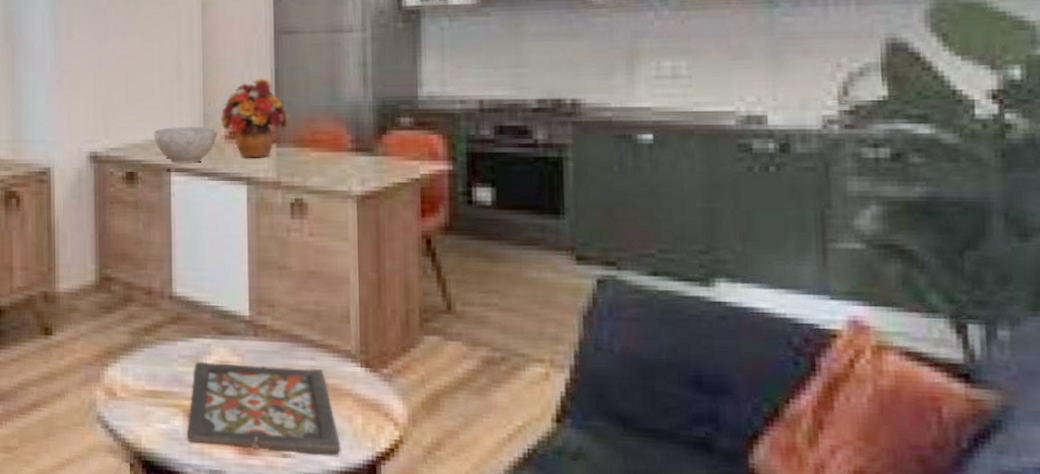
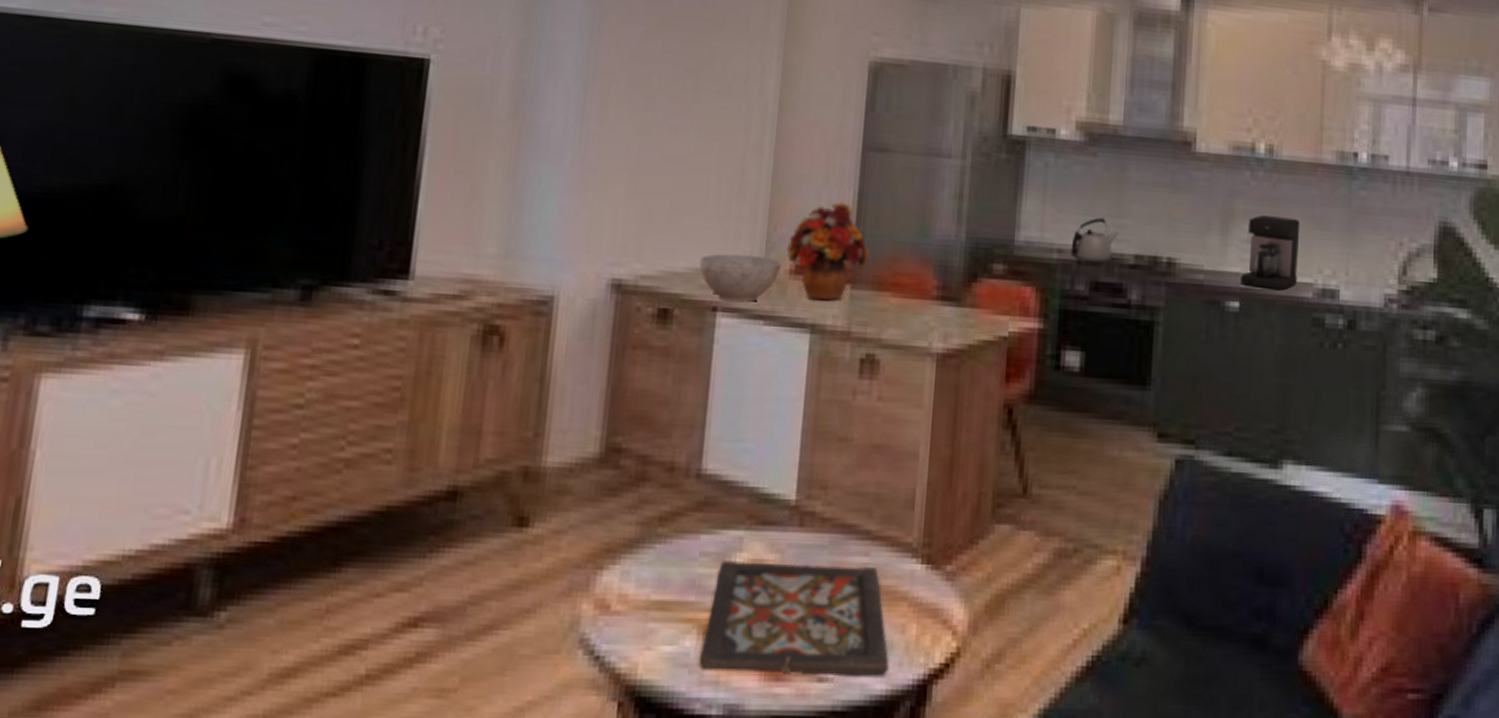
kettle: none [472,69,520,110] -> present [1070,217,1119,263]
coffee maker: none [652,51,716,121] -> present [1241,215,1301,291]

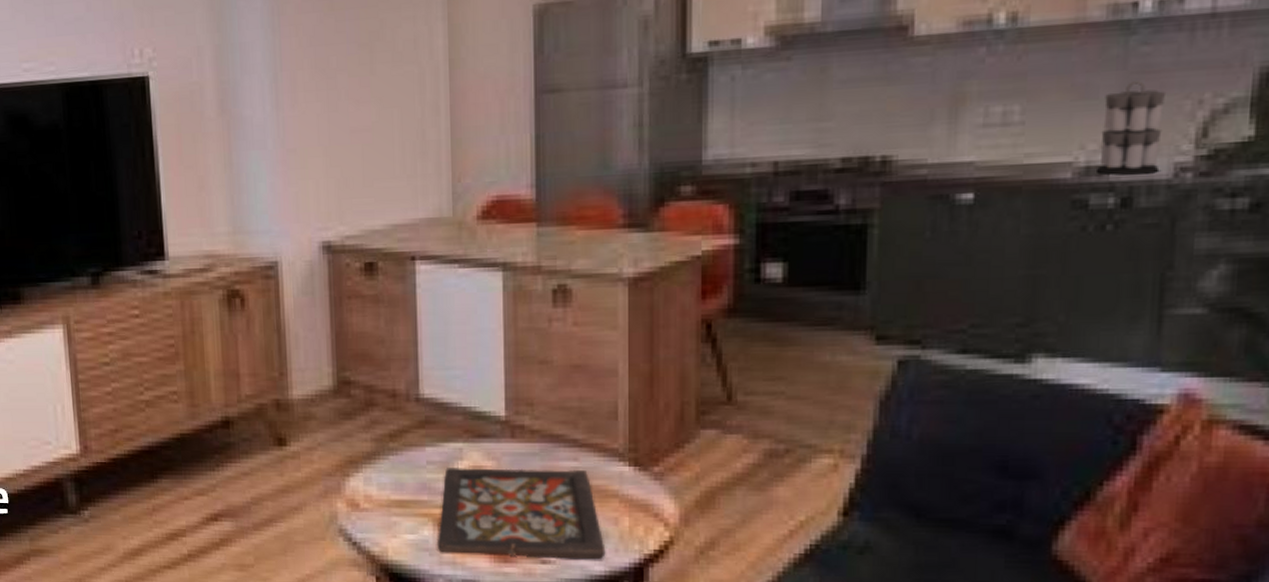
bowl: present [699,254,781,303] -> none [394,207,468,251]
flower arrangement: present [786,201,869,301] -> none [472,146,552,241]
kettle: present [1070,217,1119,263] -> none [766,124,822,174]
coffee maker: present [1241,215,1301,291] -> none [975,92,1055,176]
spice rack: none [1330,219,1377,302] -> present [1097,81,1165,177]

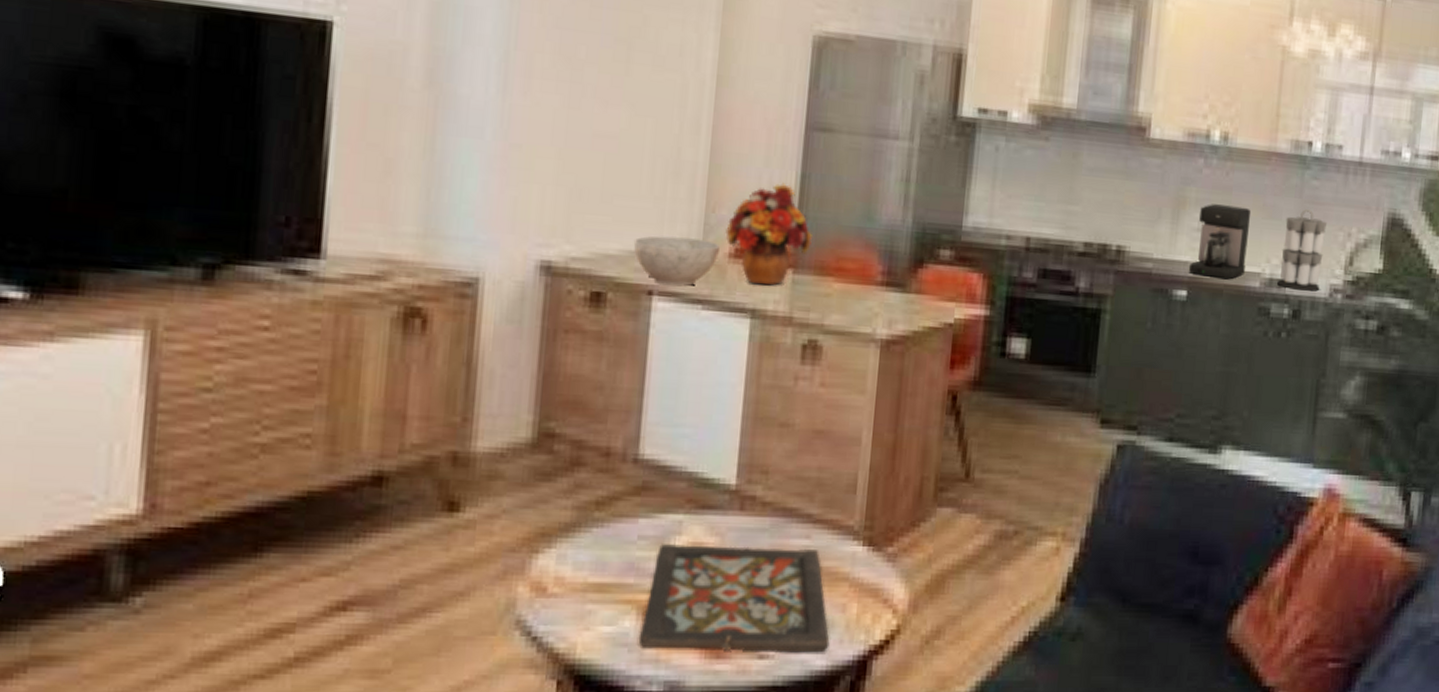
bowl: none [394,207,468,251] -> present [633,236,720,287]
flower arrangement: none [472,146,552,241] -> present [725,182,812,286]
coffee maker: none [975,92,1055,176] -> present [1189,204,1252,280]

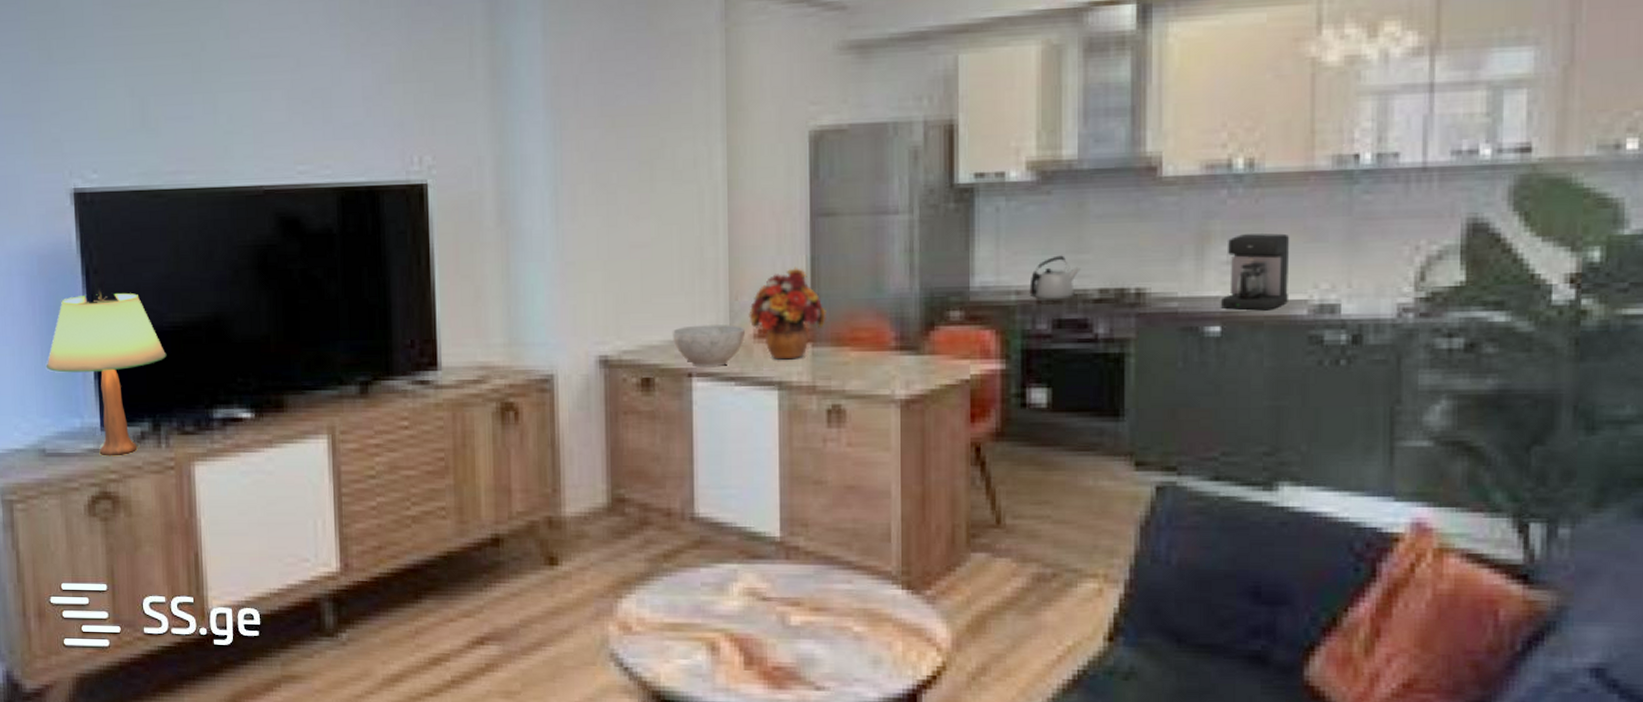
decorative tray: present [638,544,830,653] -> none [710,590,879,685]
kettle: none [1019,204,1069,250] -> present [1029,255,1081,302]
spice rack: present [1277,209,1326,292] -> none [1330,226,1386,315]

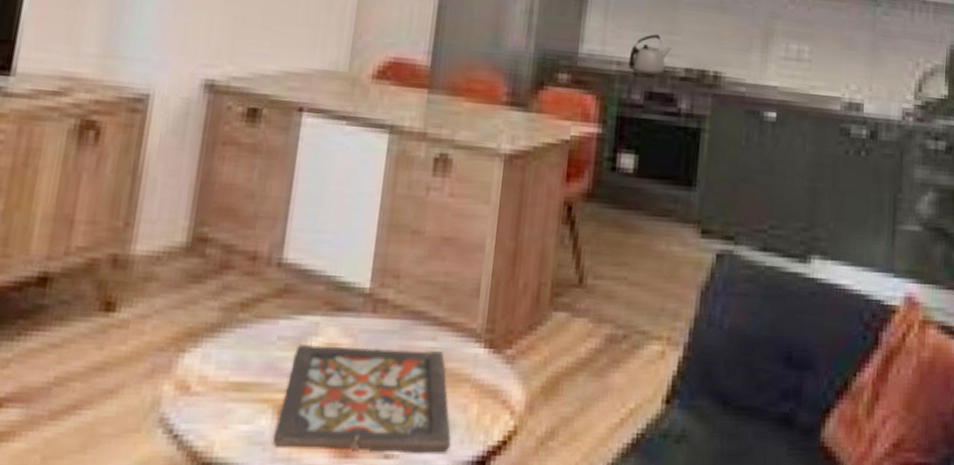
bowl: present [672,325,745,368] -> none [288,58,364,105]
decorative tray: none [710,590,879,685] -> present [273,345,451,453]
flower arrangement: present [749,266,826,360] -> none [370,12,446,104]
coffee maker: present [1221,233,1290,311] -> none [778,35,831,103]

